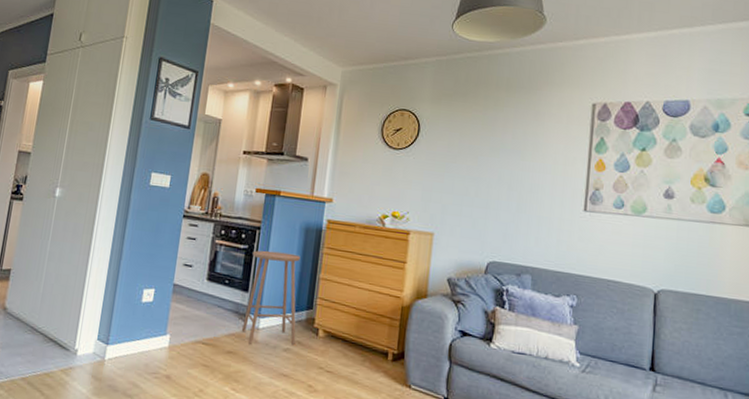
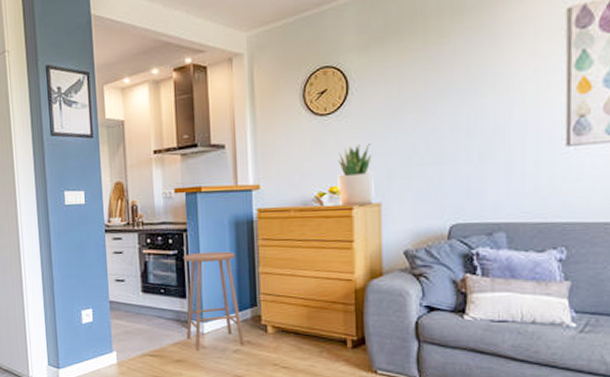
planter: none [400,179,431,233] -> present [338,144,373,207]

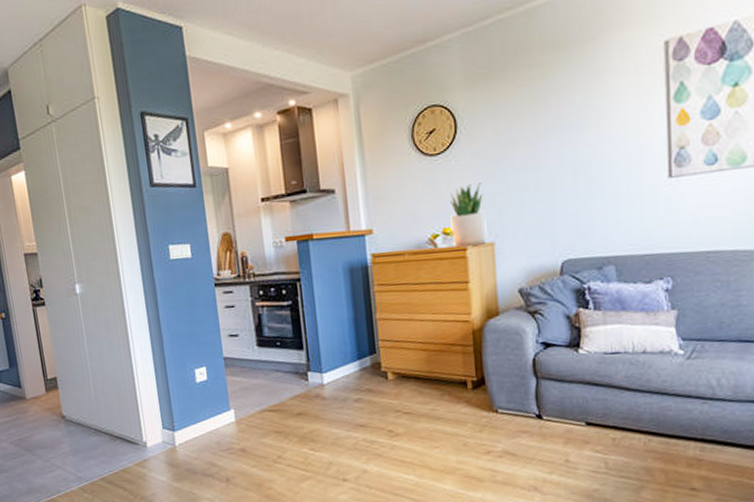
stool: present [183,251,245,350] -> none [298,299,366,402]

